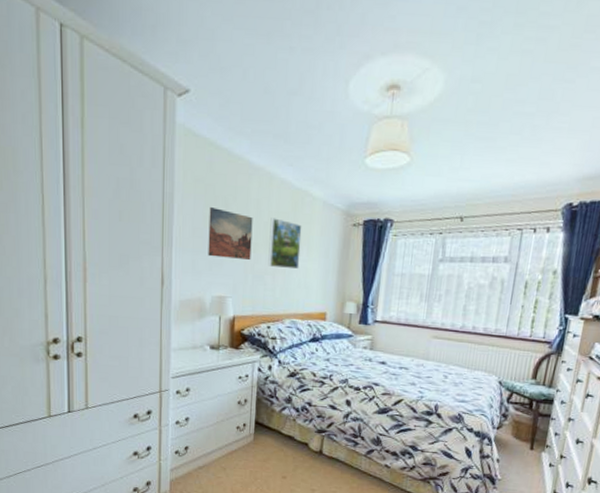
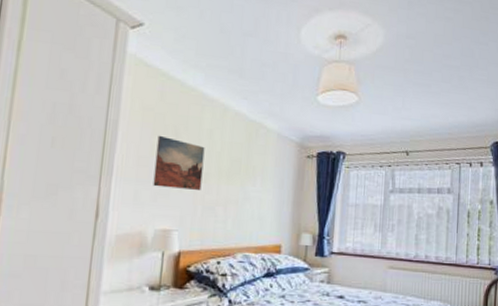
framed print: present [268,218,302,269] -> none [219,148,256,199]

